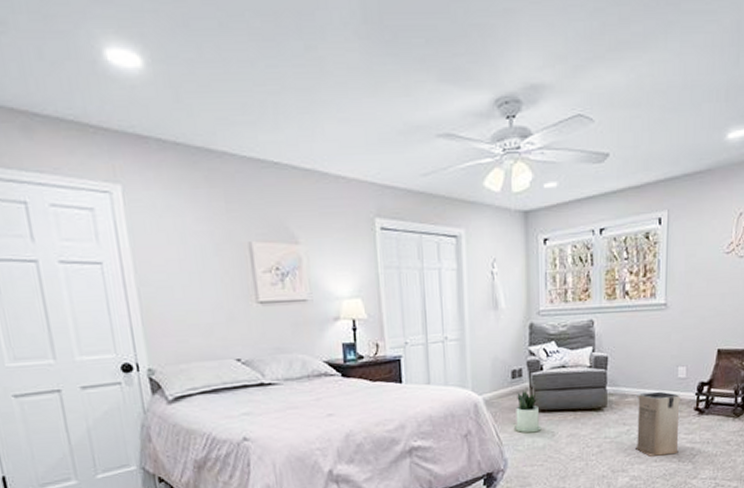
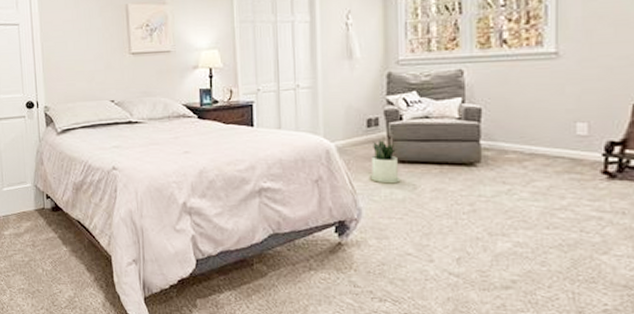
laundry basket: present [636,391,680,457] -> none [520,149,580,223]

